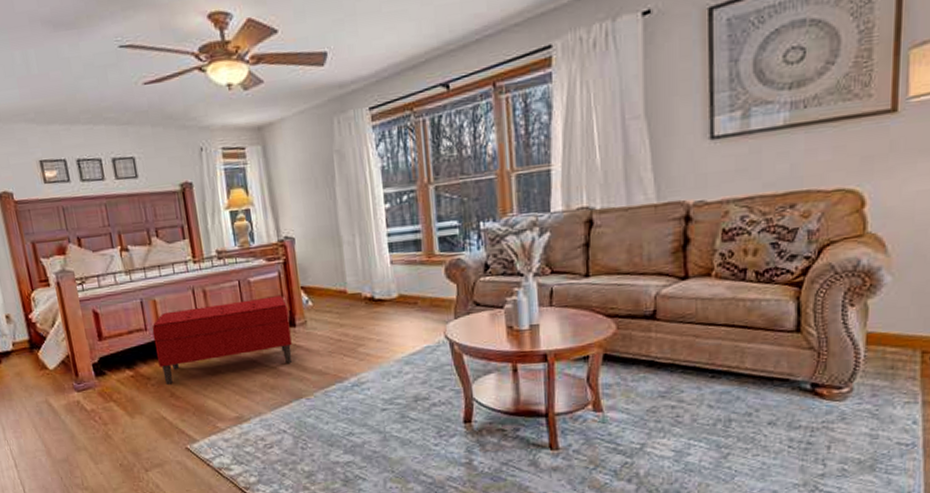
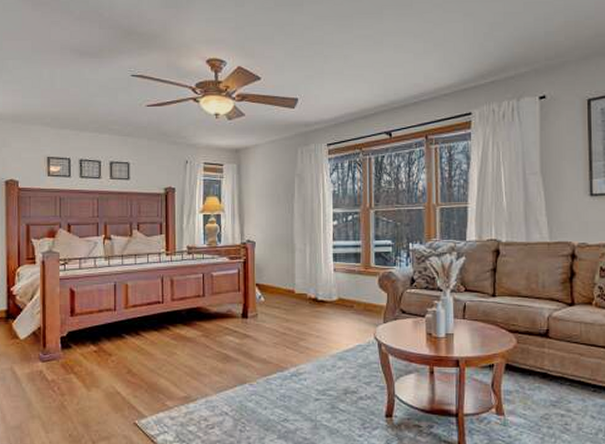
bench: present [152,296,292,384] -> none [120,290,242,361]

